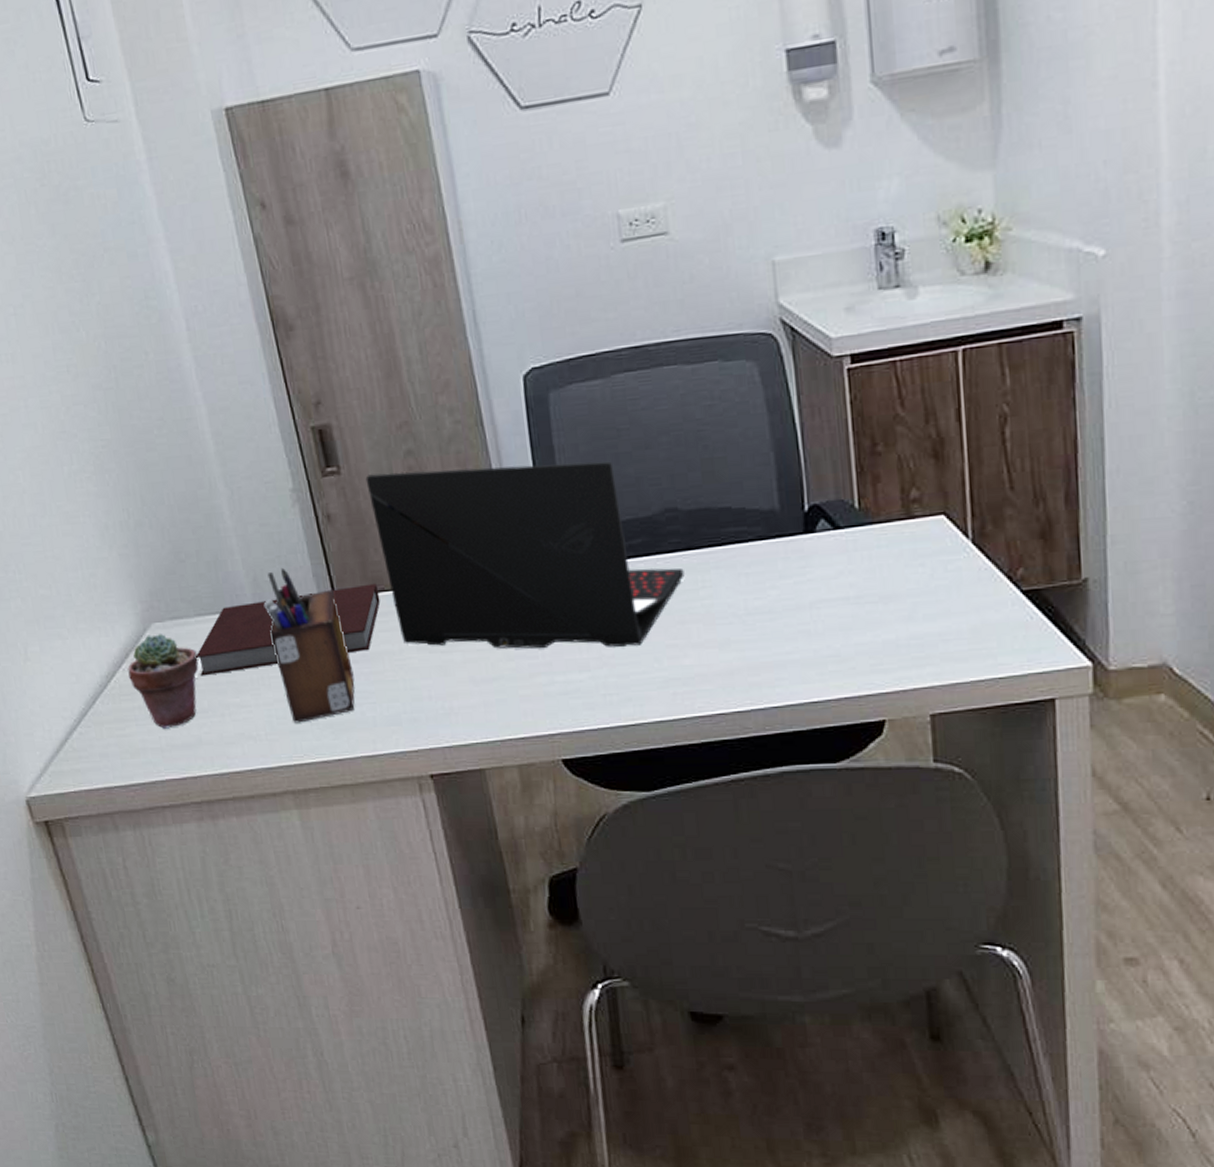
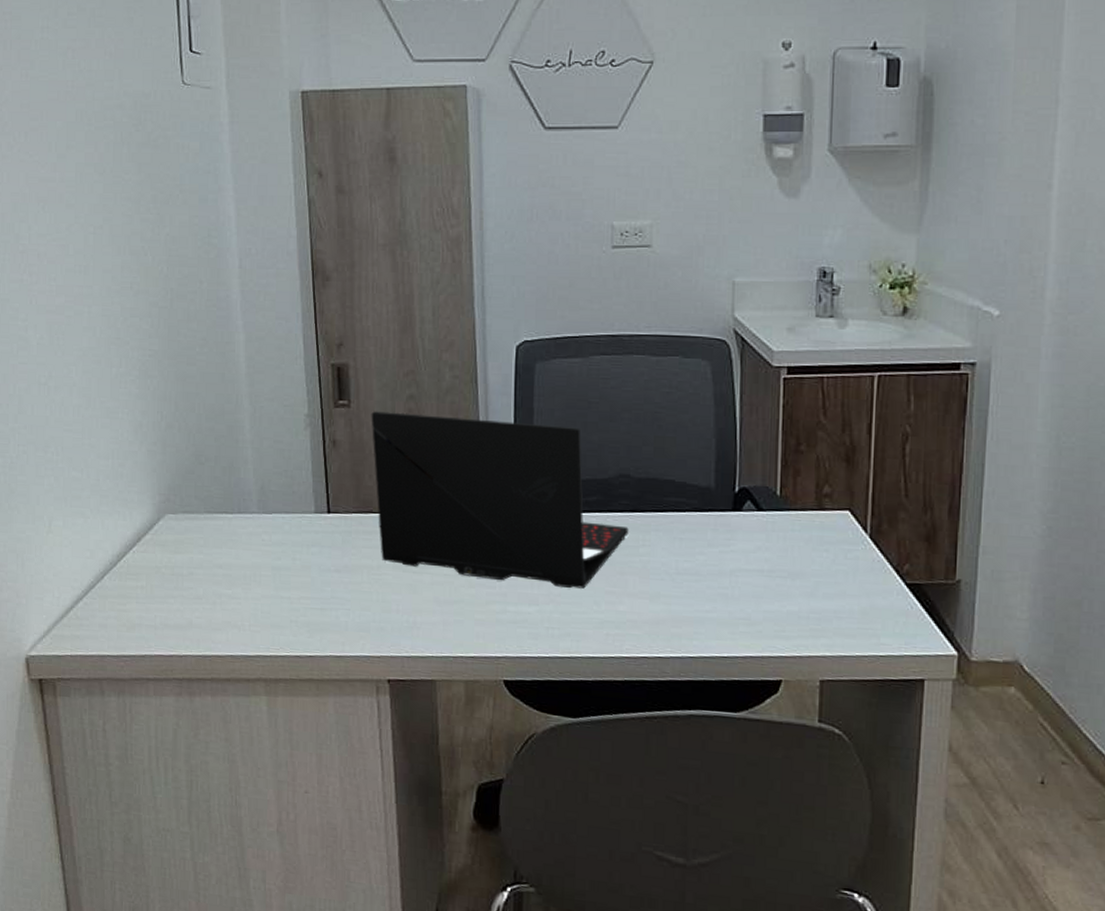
potted succulent: present [127,633,199,729] -> none [138,523,201,609]
notebook: present [196,583,380,676] -> none [200,504,368,567]
desk organizer: present [263,567,355,723] -> none [266,480,335,619]

